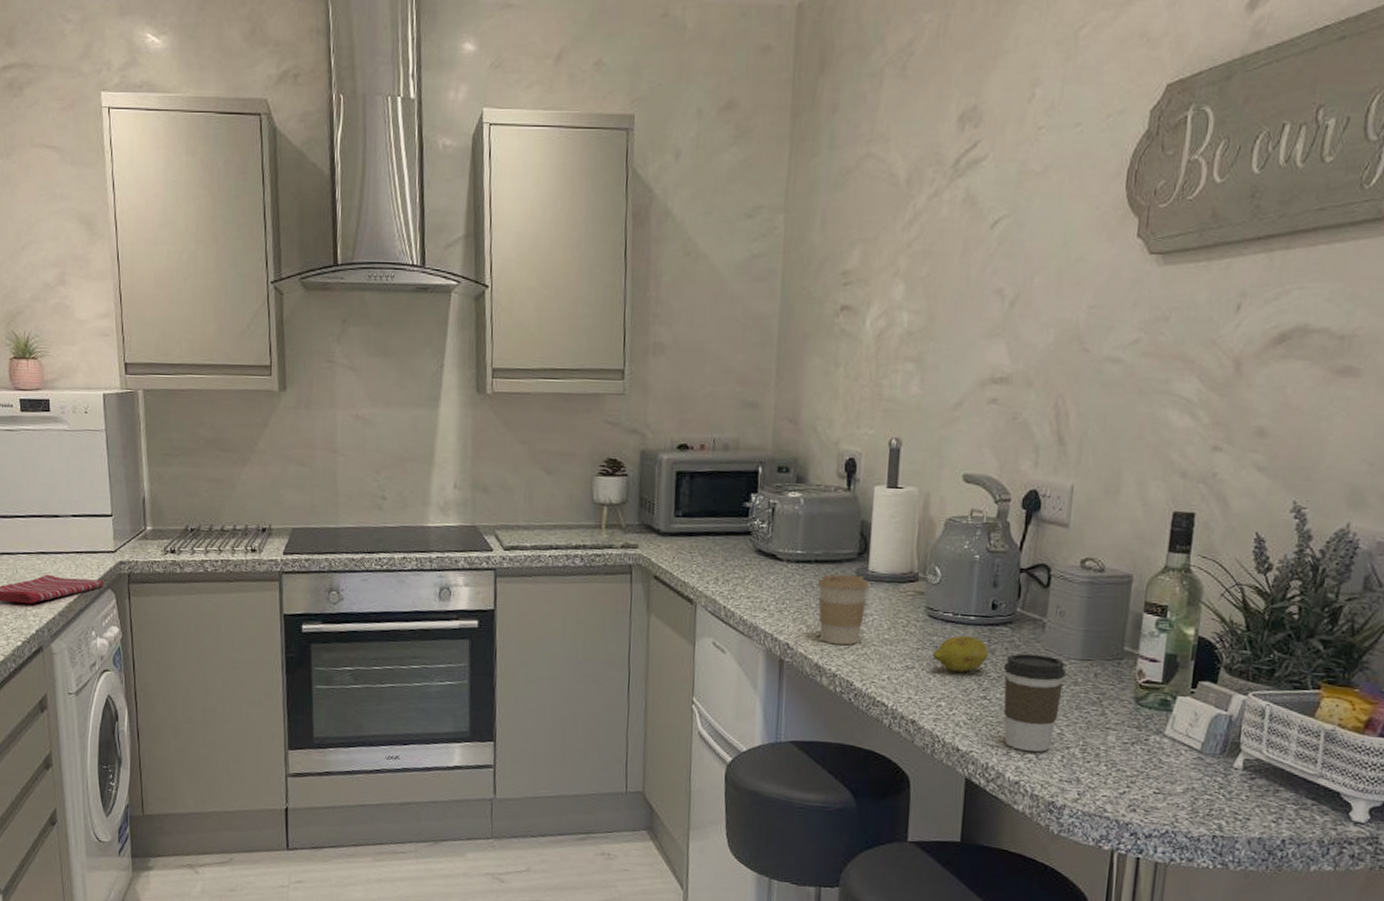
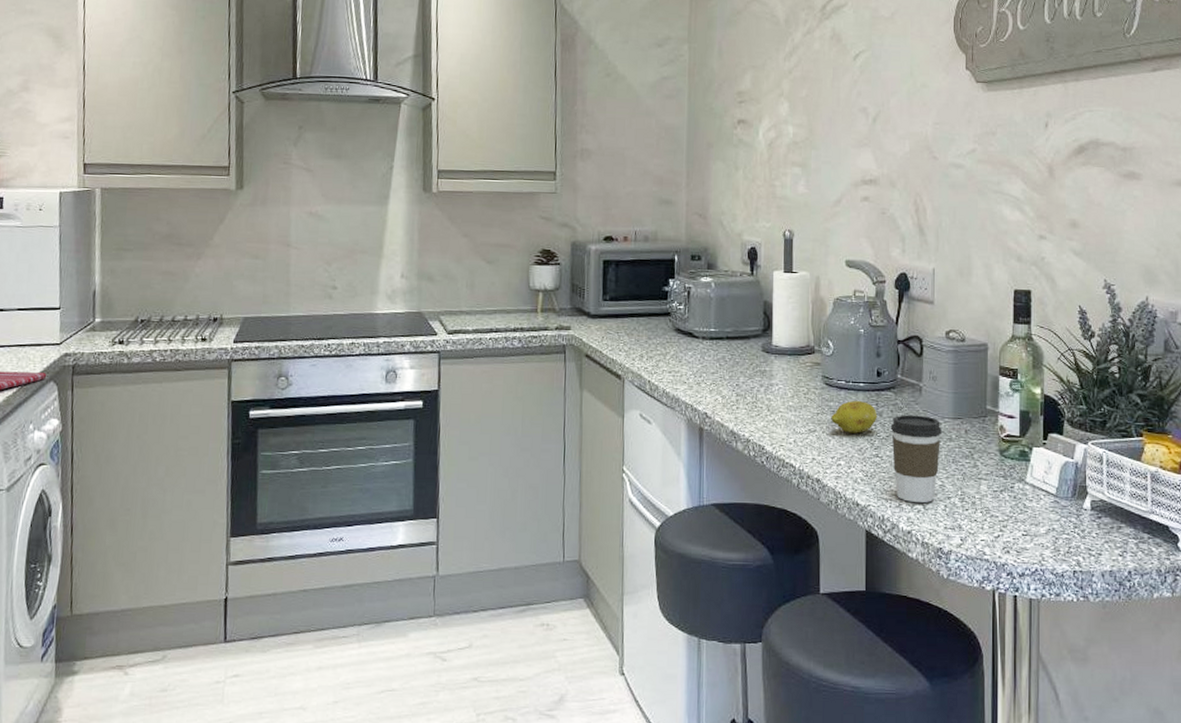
coffee cup: present [817,574,870,645] -> none [729,349,774,413]

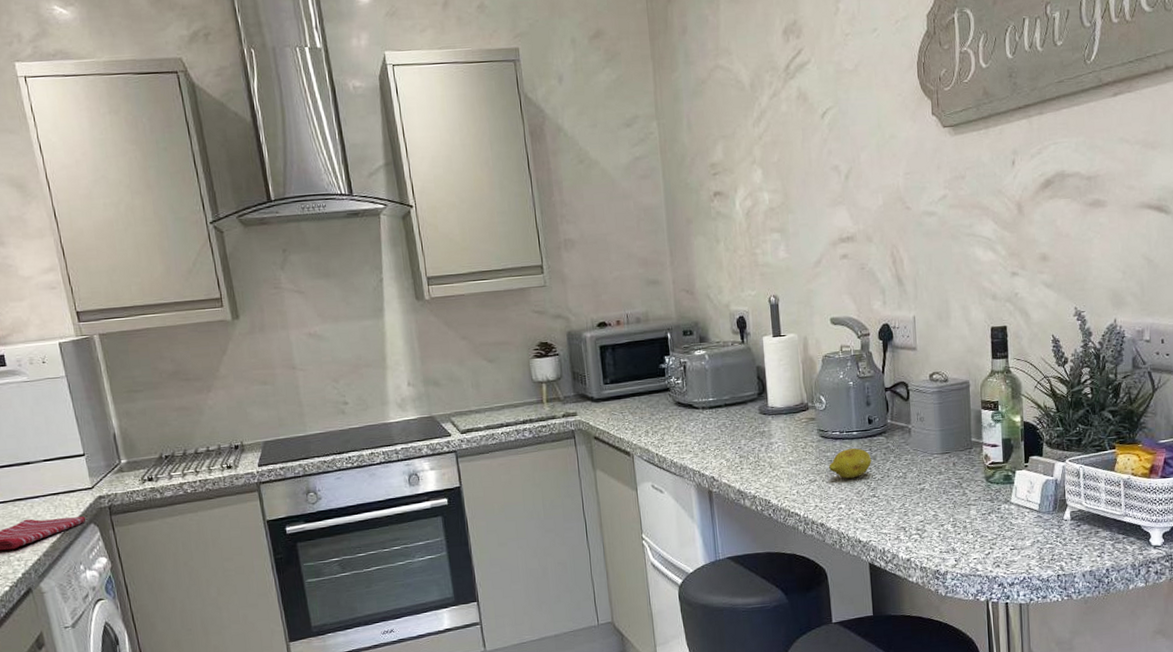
coffee cup: present [890,414,942,502] -> none [884,454,932,533]

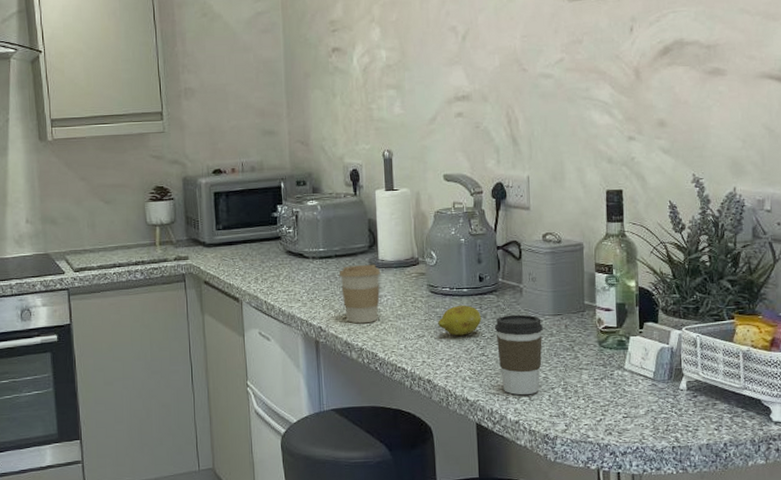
coffee cup: none [729,411,771,472] -> present [338,264,381,324]
coffee cup: none [884,454,932,533] -> present [494,314,543,395]

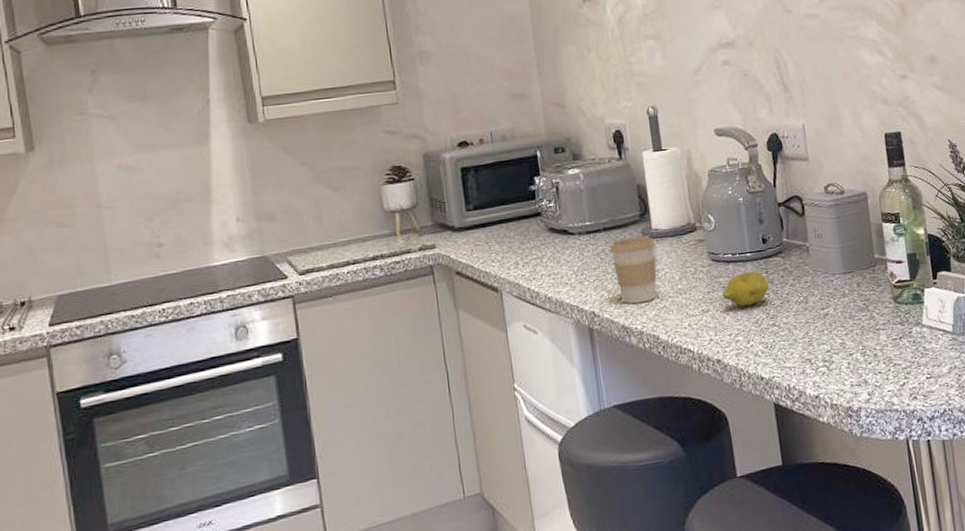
coffee cup: present [494,314,543,395] -> none [783,275,837,366]

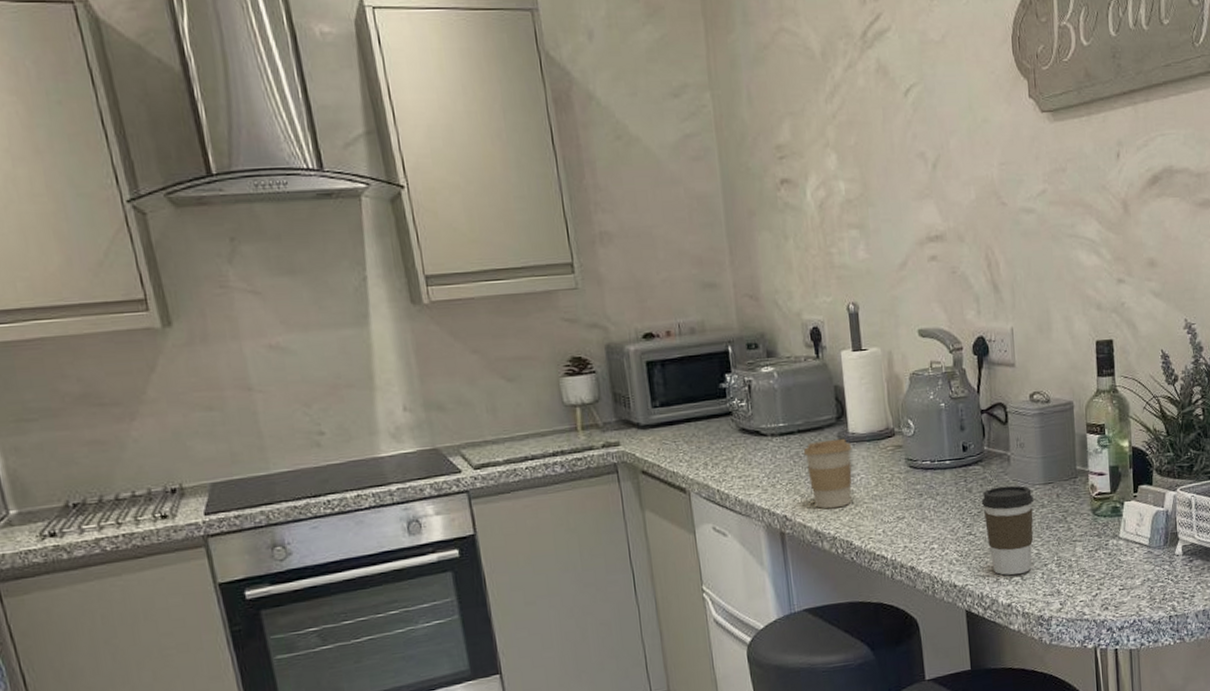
fruit: present [722,271,769,307] -> none [919,479,967,515]
coffee cup: none [783,275,837,366] -> present [981,485,1034,575]

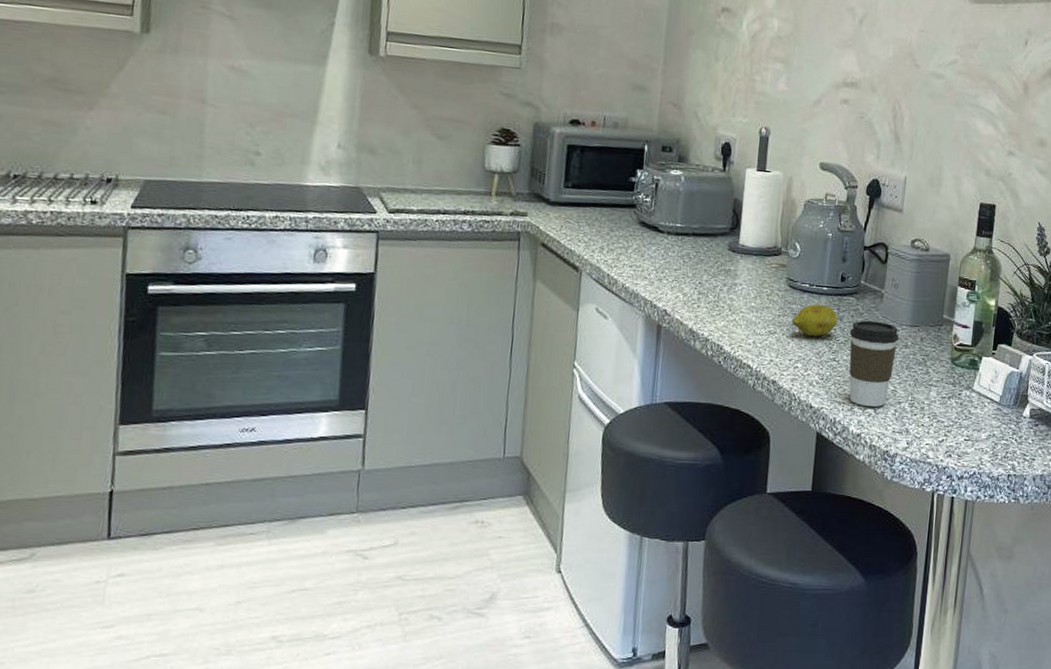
coffee cup: present [803,438,852,509] -> none [693,246,740,312]
fruit: none [919,479,967,515] -> present [792,303,838,337]

